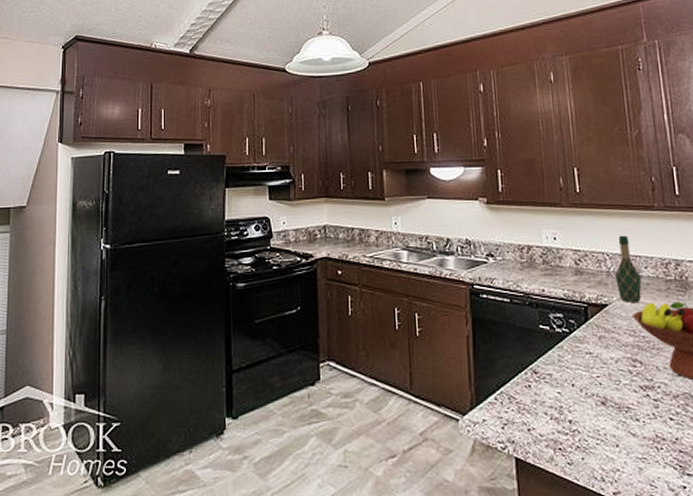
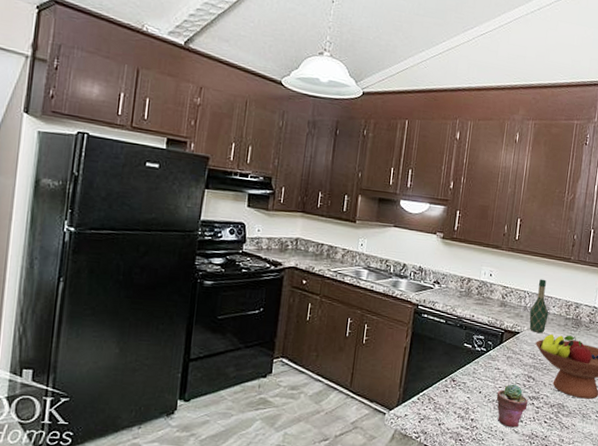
potted succulent: none [595,371,641,429] -> present [496,384,528,428]

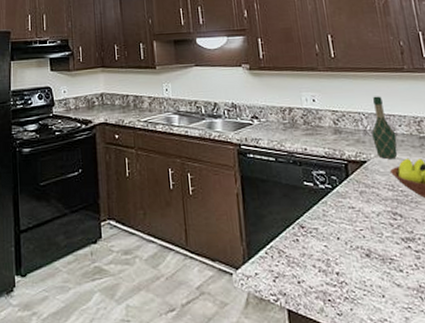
potted succulent: present [496,384,528,428] -> none [359,224,404,280]

